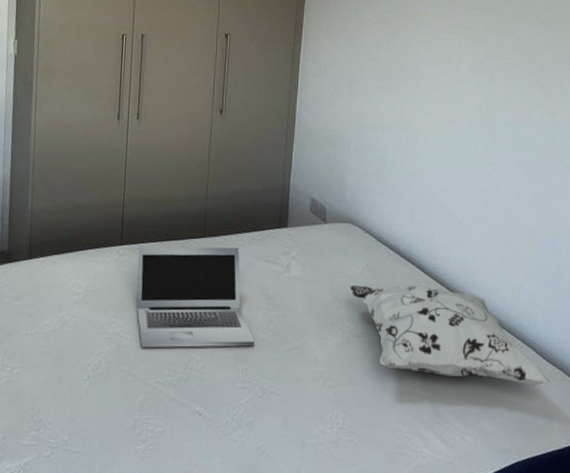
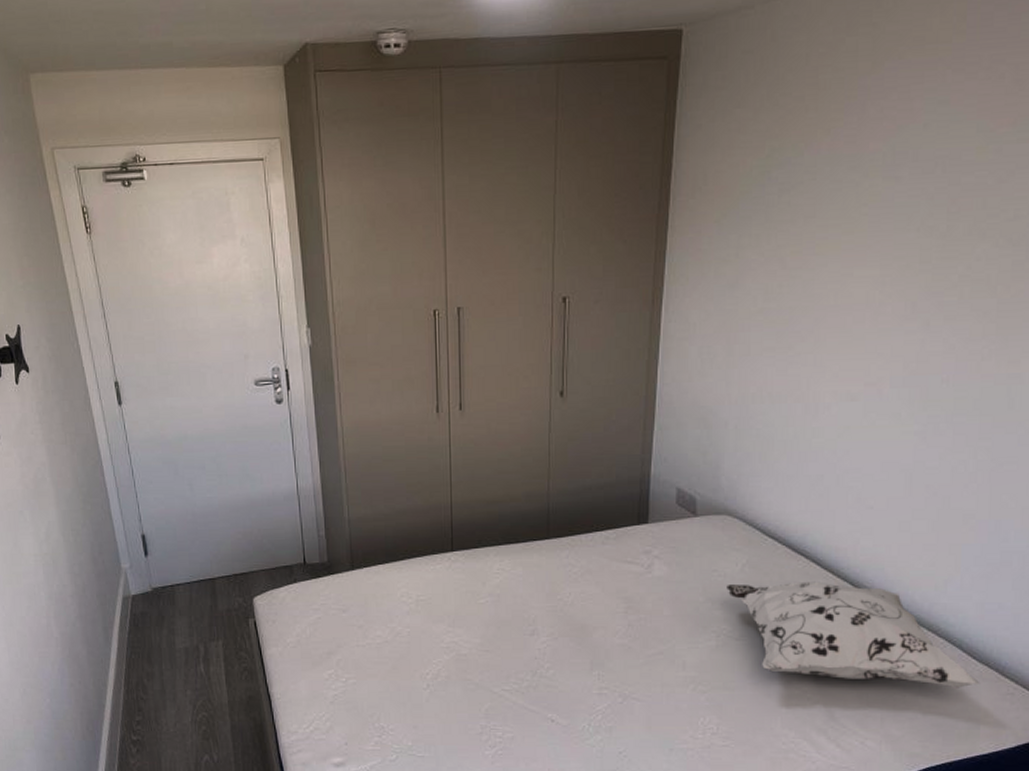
laptop: present [137,246,255,348] -> none [472,547,612,657]

